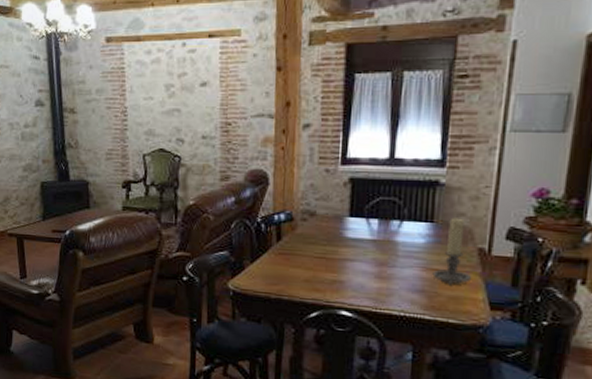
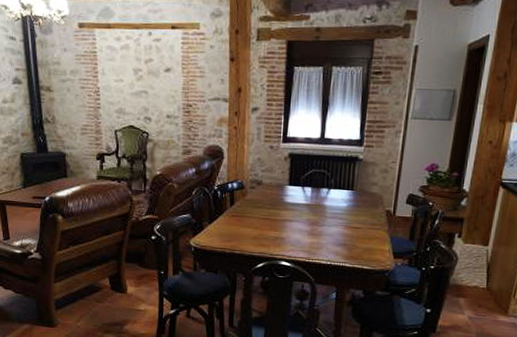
candle holder: present [432,217,472,285] -> none [352,186,381,240]

